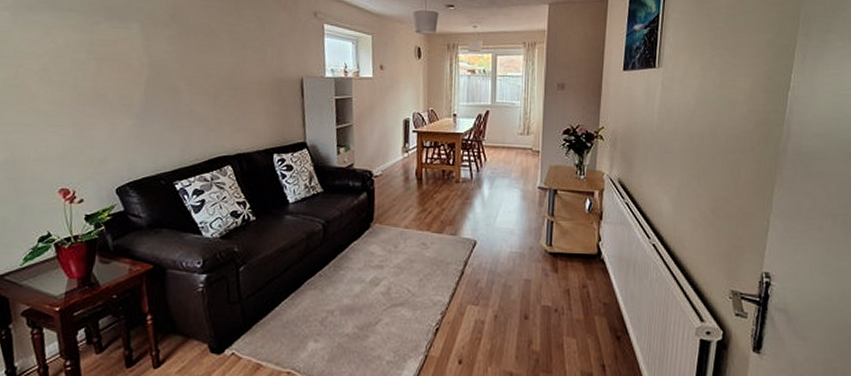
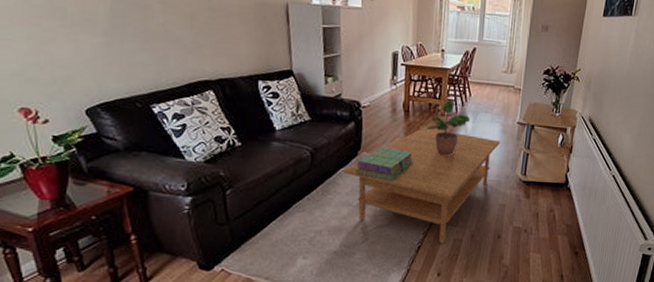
coffee table: none [356,196,520,325] -> present [343,127,500,243]
stack of books: none [369,217,428,256] -> present [356,146,414,182]
potted plant: none [439,165,486,226] -> present [425,99,470,156]

